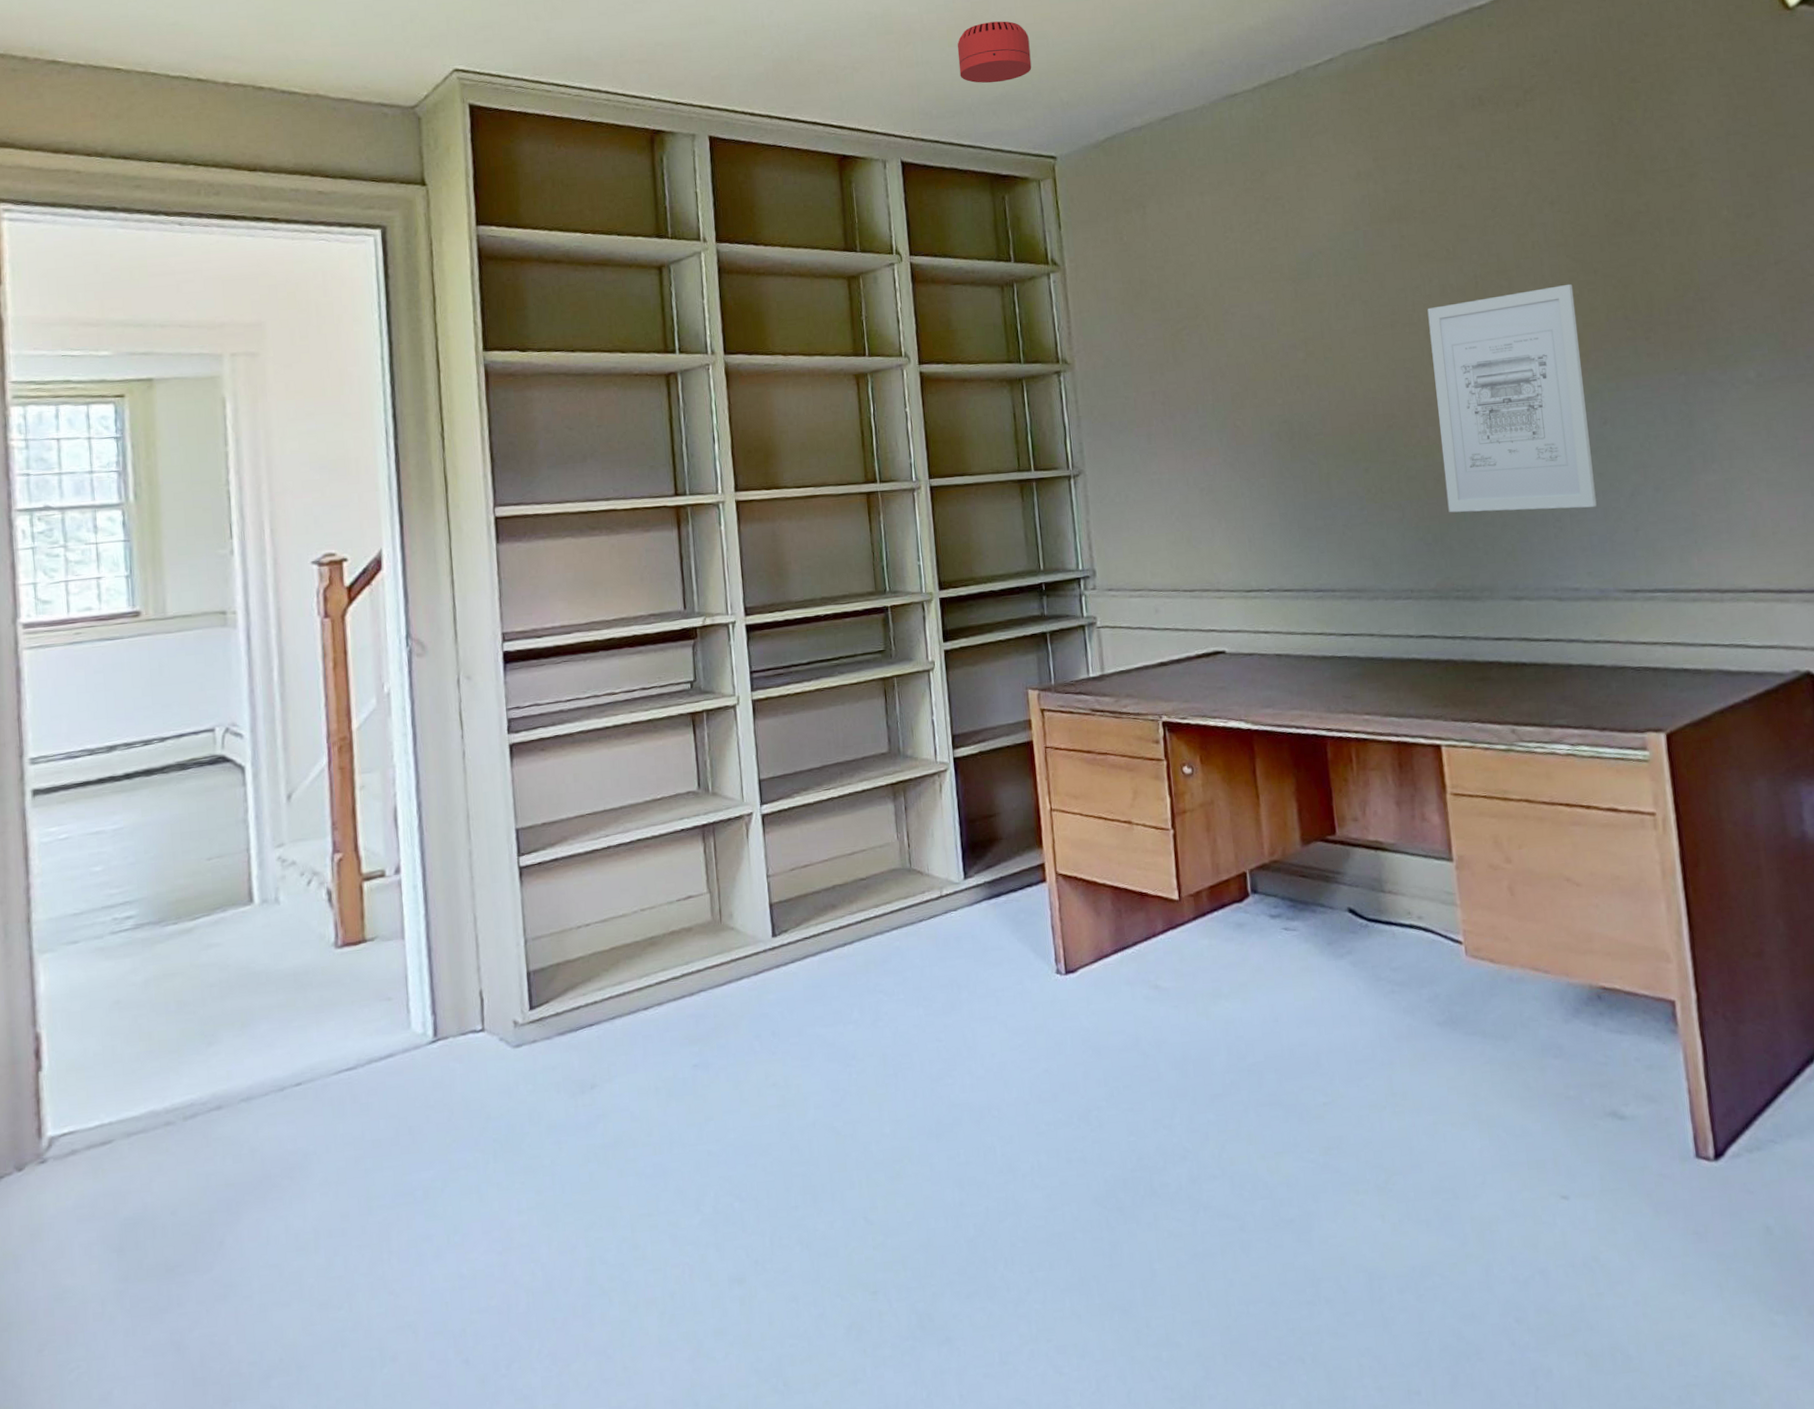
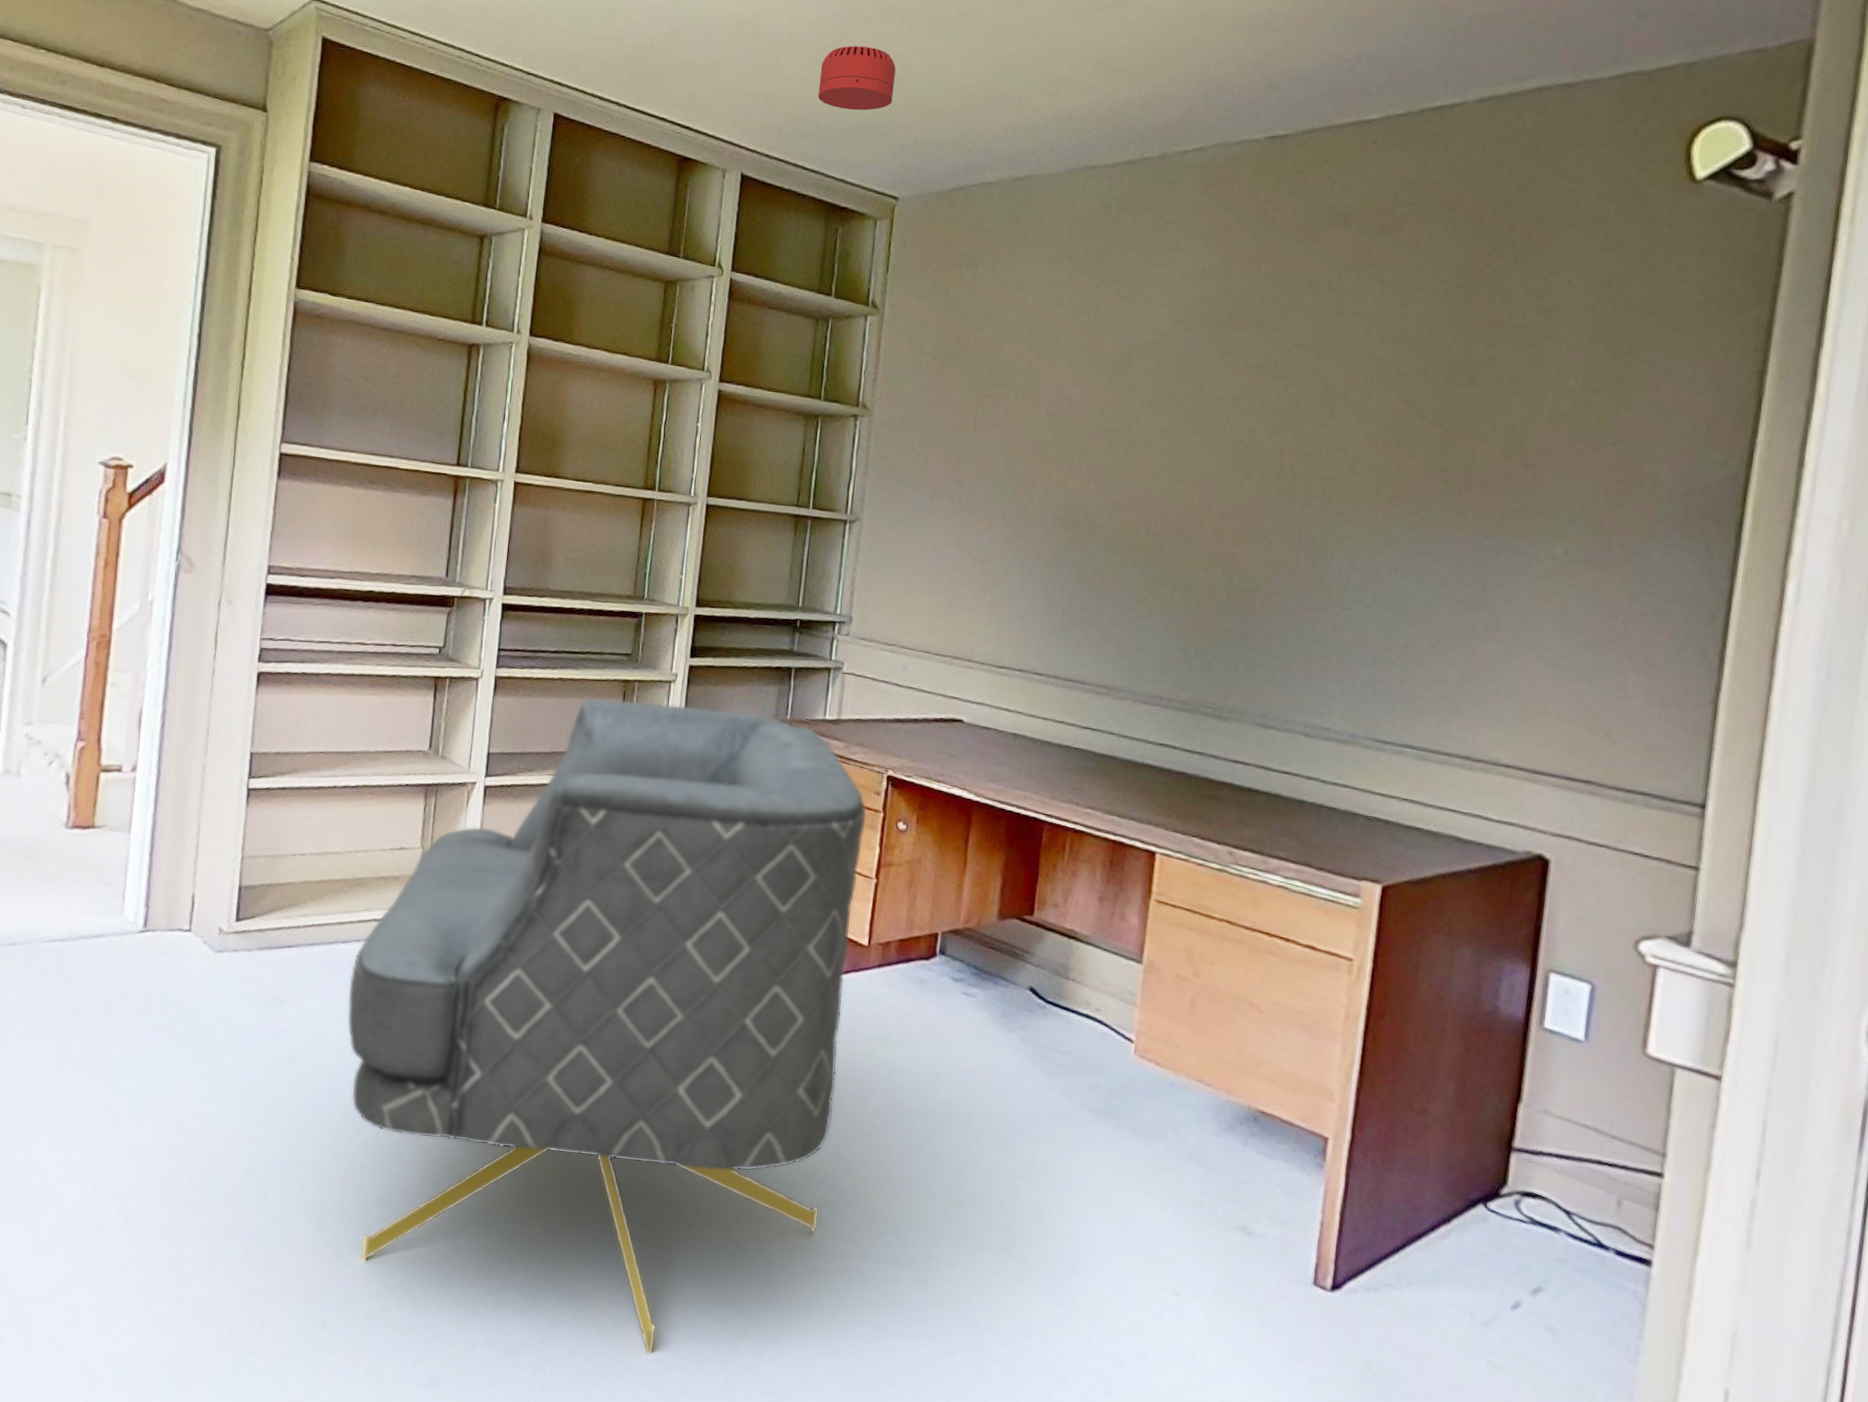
armchair: none [658,684,1189,1386] -> present [347,698,868,1355]
wall art: present [1427,284,1597,513] -> none [1216,421,1396,652]

